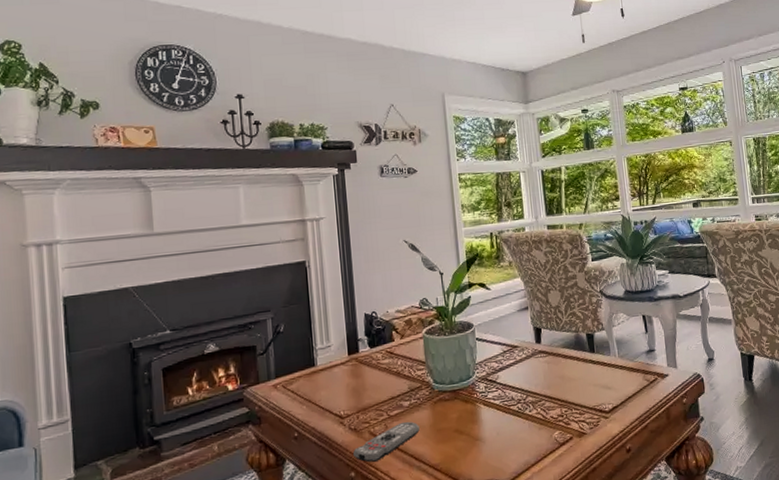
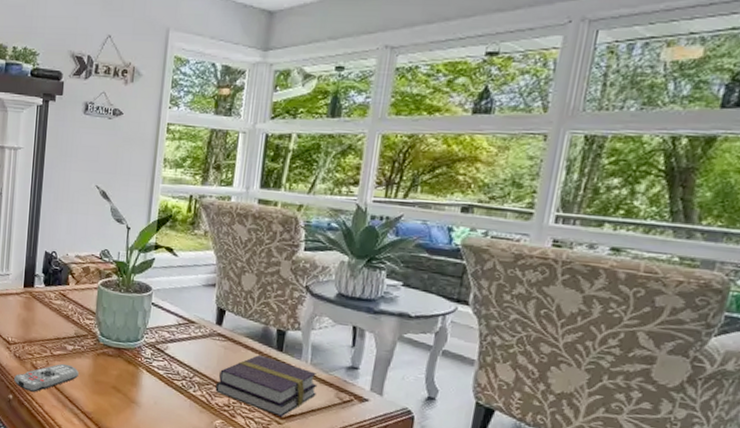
book: none [547,360,629,412] -> present [215,355,318,417]

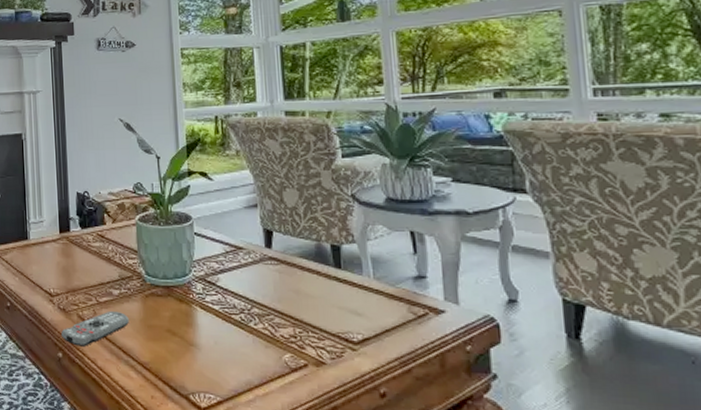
book: present [215,355,318,417] -> none [277,276,387,342]

